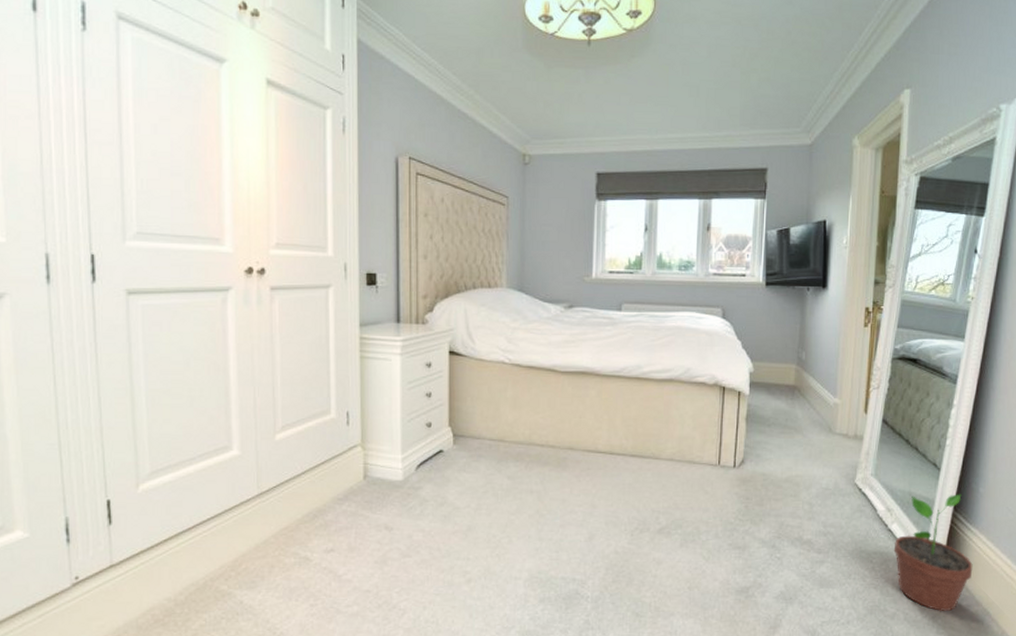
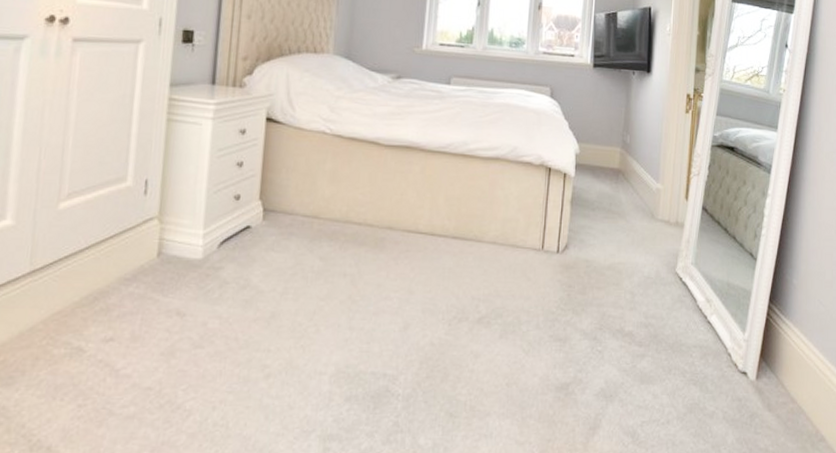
potted plant: present [893,494,973,611] -> none [712,285,788,409]

